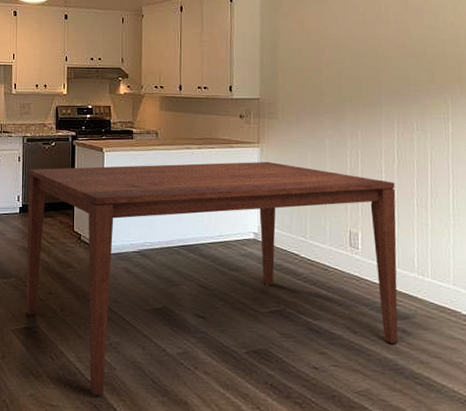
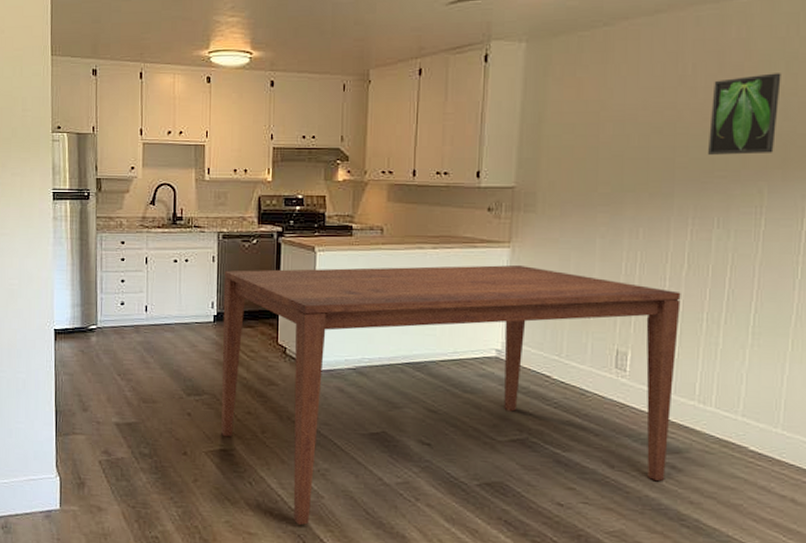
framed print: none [402,12,452,73] -> present [708,73,781,155]

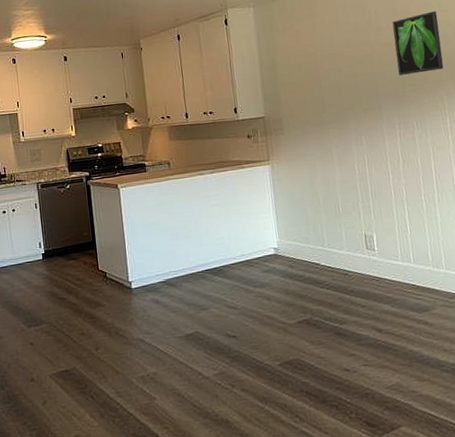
dining table: present [221,264,681,526] -> none [46,177,421,428]

